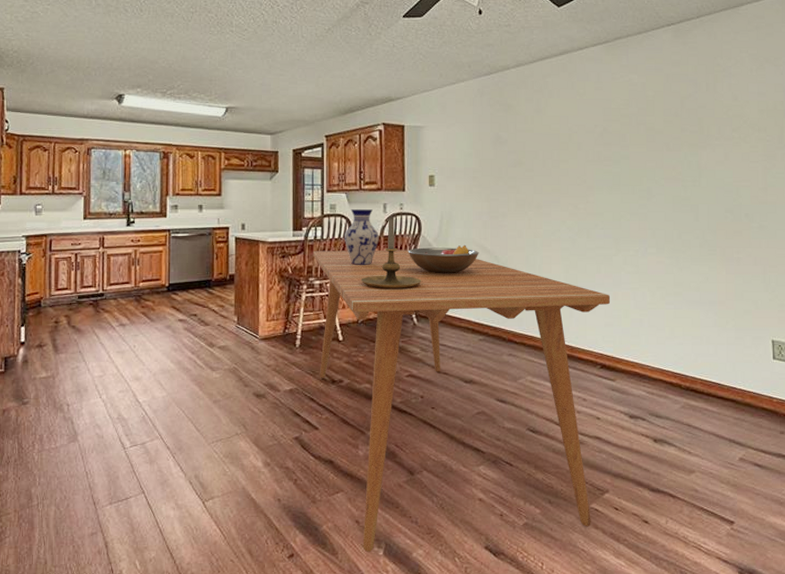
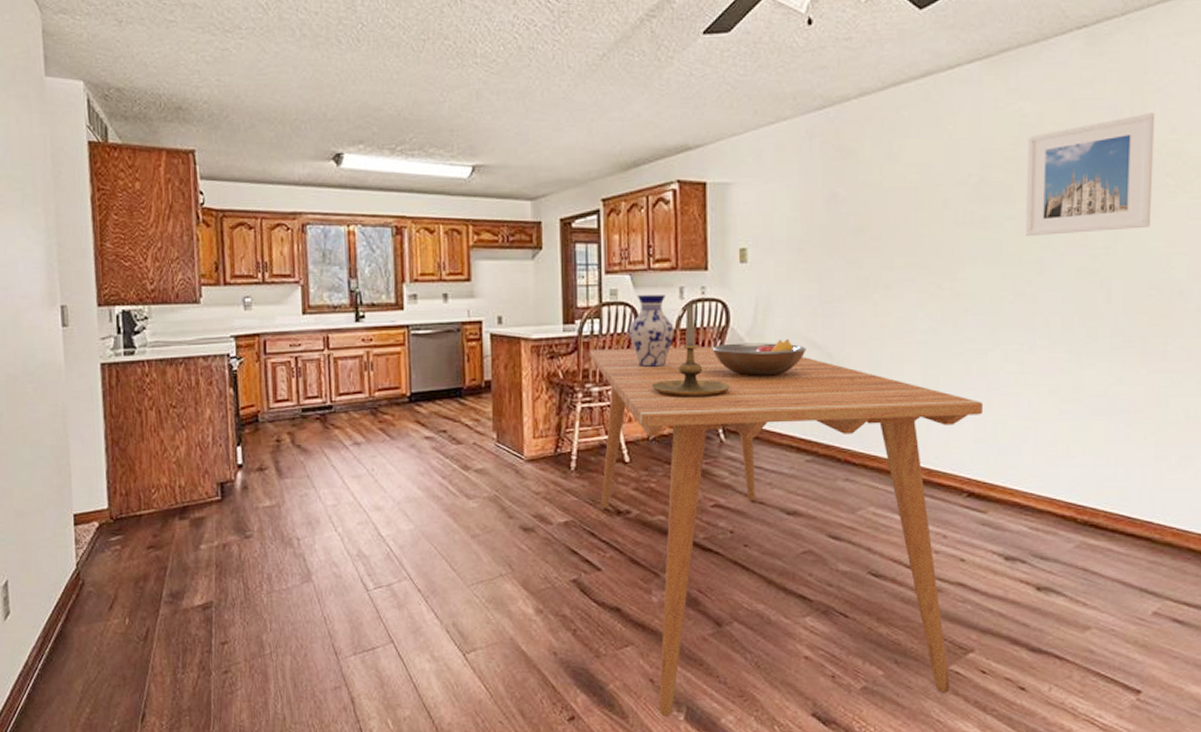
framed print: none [636,86,724,172] -> present [1026,113,1155,237]

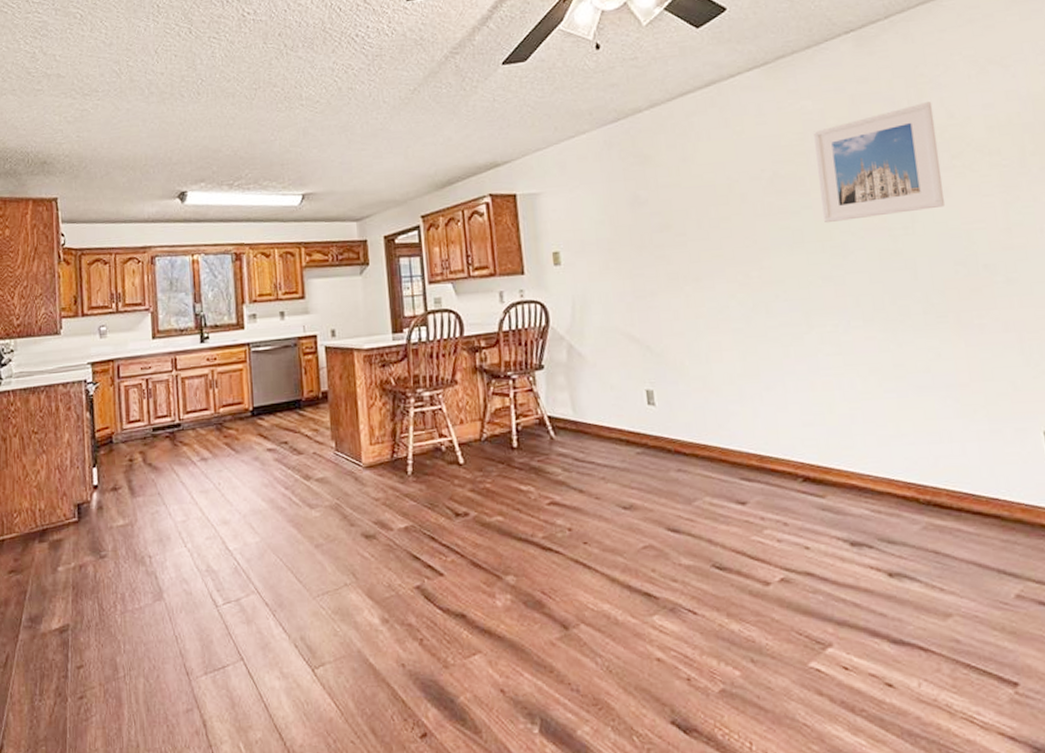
dining table: present [588,346,984,718] -> none [418,346,813,731]
vase: present [630,295,674,368] -> none [455,300,498,370]
candle holder: present [652,303,731,396] -> none [480,306,556,396]
fruit bowl: present [712,338,807,376] -> none [534,334,626,373]

